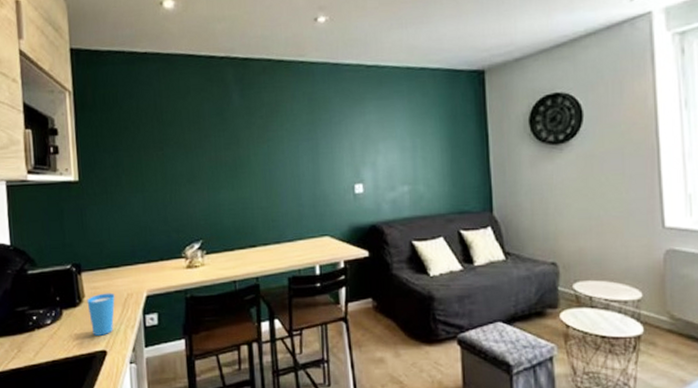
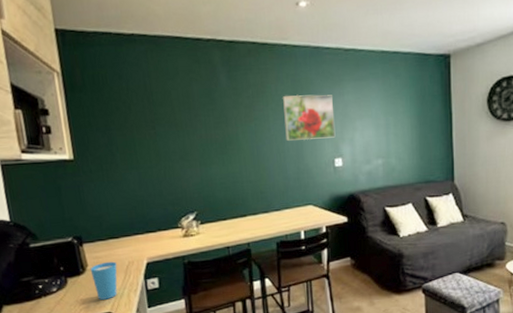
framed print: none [299,114,356,164] -> present [283,94,336,141]

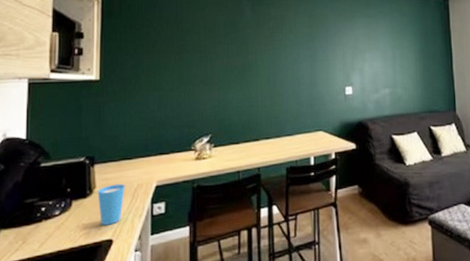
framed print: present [283,94,336,141] -> none [300,27,347,69]

